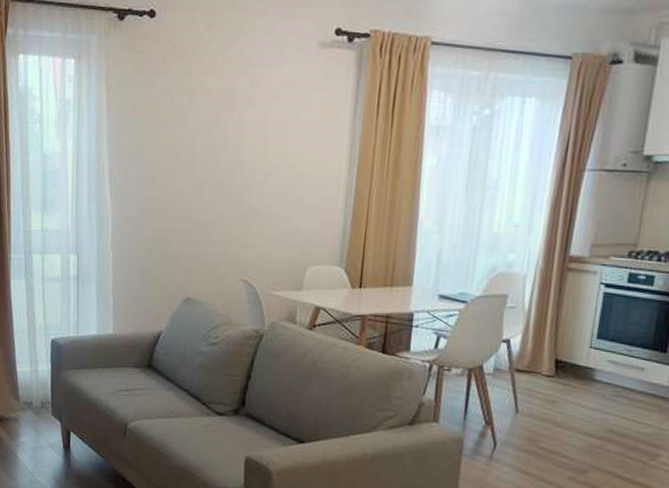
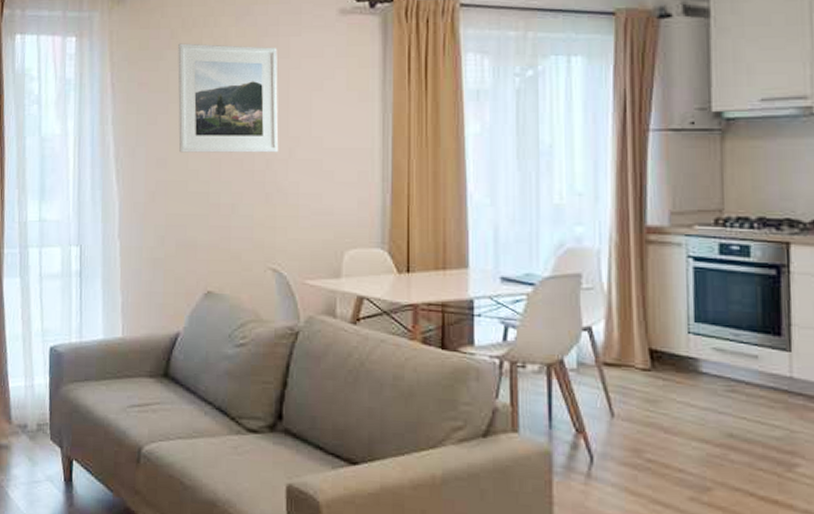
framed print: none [166,69,260,177] -> present [177,43,279,153]

